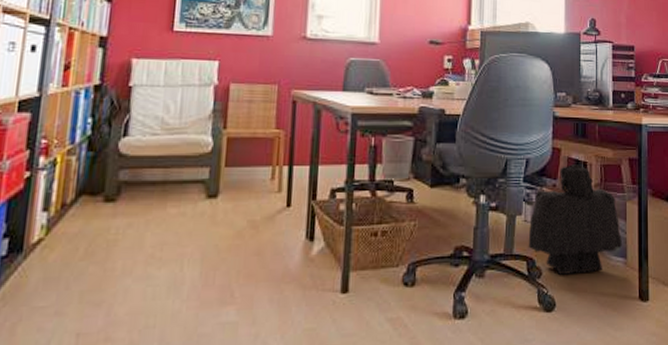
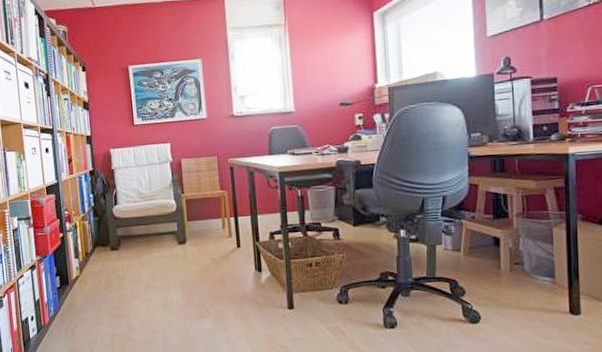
backpack: present [528,164,622,276] -> none [449,197,549,294]

